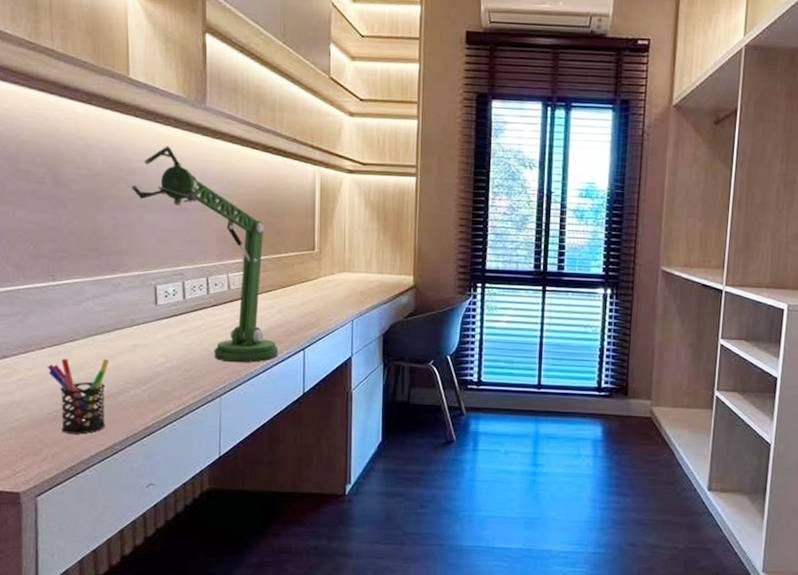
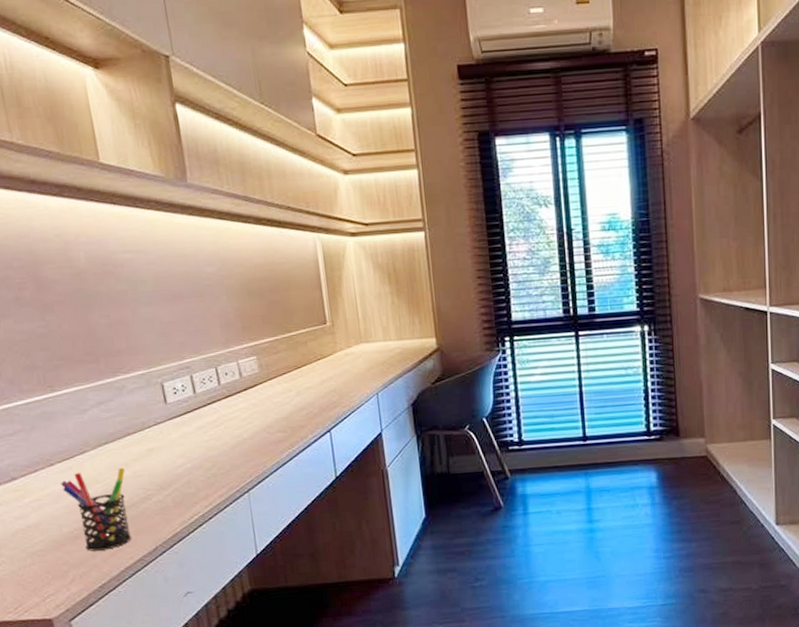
desk lamp: present [132,146,278,363] -> none [120,231,303,455]

